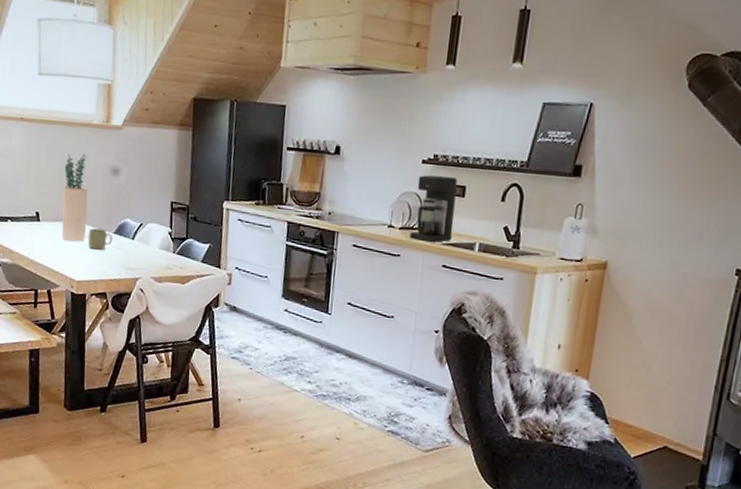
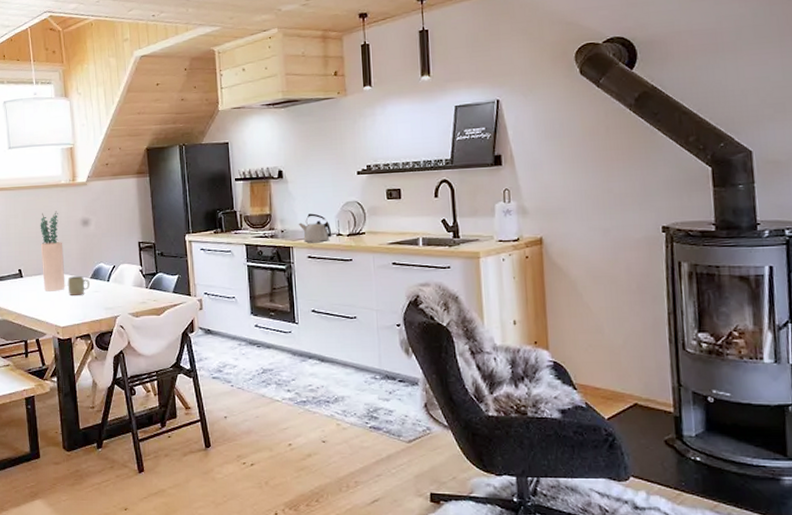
kettle: none [348,198,384,232] -> present [298,213,332,243]
coffee maker: present [410,175,458,243] -> none [356,182,397,244]

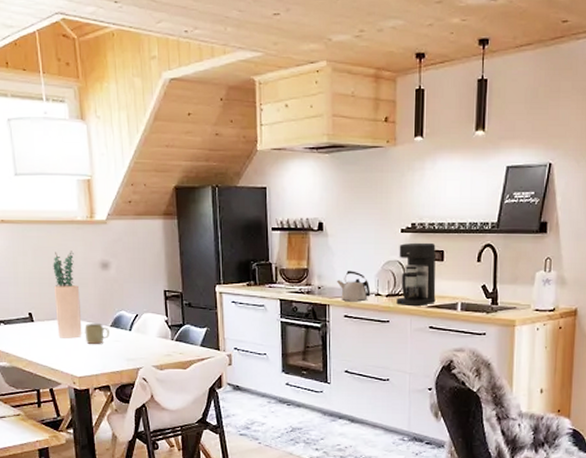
coffee maker: none [356,182,397,244] -> present [396,242,436,307]

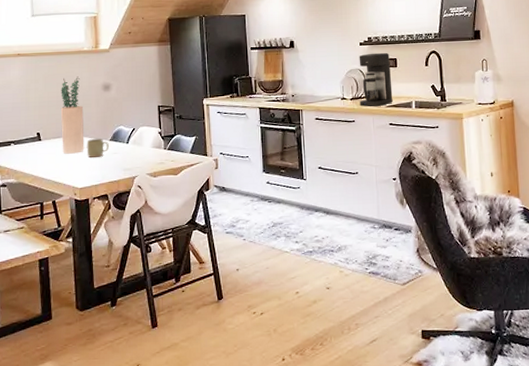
kettle: present [336,271,371,302] -> none [307,79,337,106]

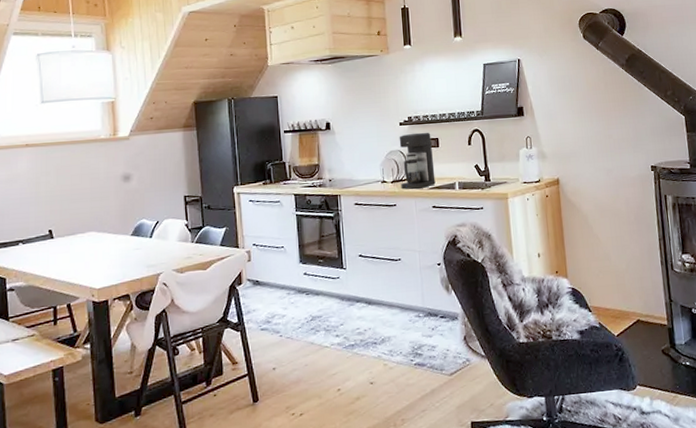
vase: present [60,76,84,154] -> none [75,167,102,252]
mug: present [86,139,109,157] -> none [105,234,130,255]

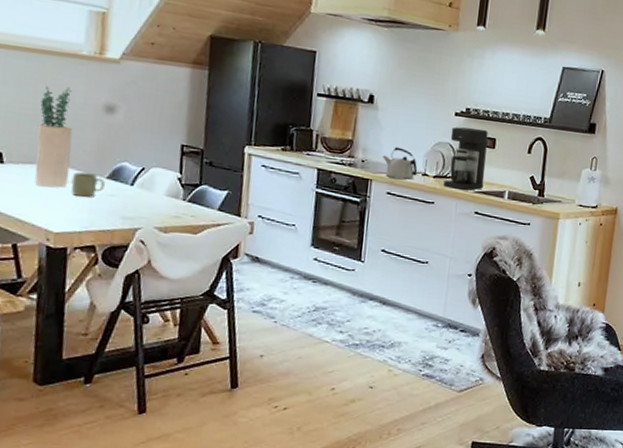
vase: none [75,167,102,252] -> present [34,86,73,188]
mug: none [105,234,130,255] -> present [71,172,105,197]
kettle: none [345,162,377,191] -> present [382,147,418,180]

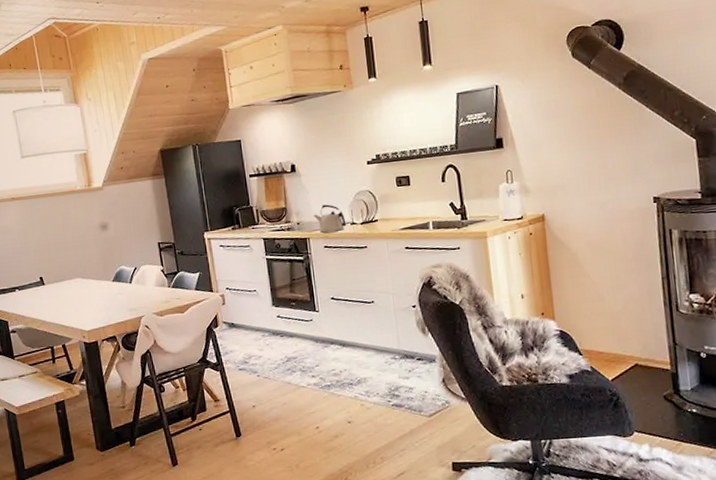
vase: present [34,86,73,188] -> none [58,217,88,297]
mug: present [71,172,105,197] -> none [89,280,112,300]
coffee maker: present [443,127,488,191] -> none [367,170,408,231]

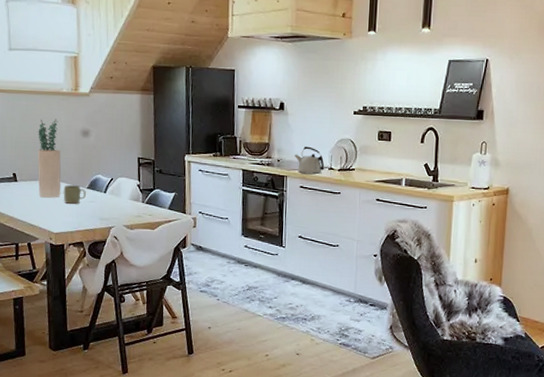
vase: none [58,217,88,297] -> present [37,118,61,198]
mug: none [89,280,112,300] -> present [63,185,86,204]

